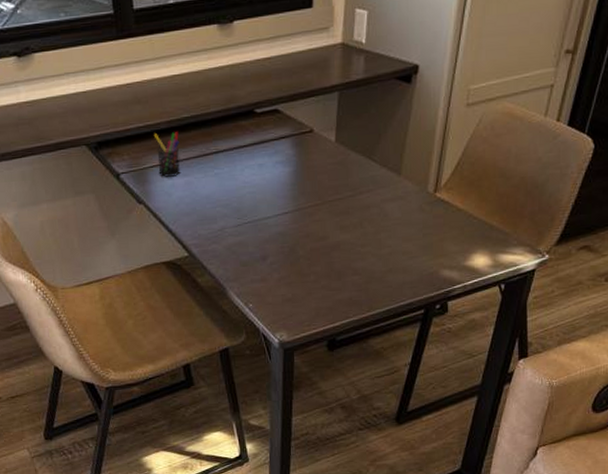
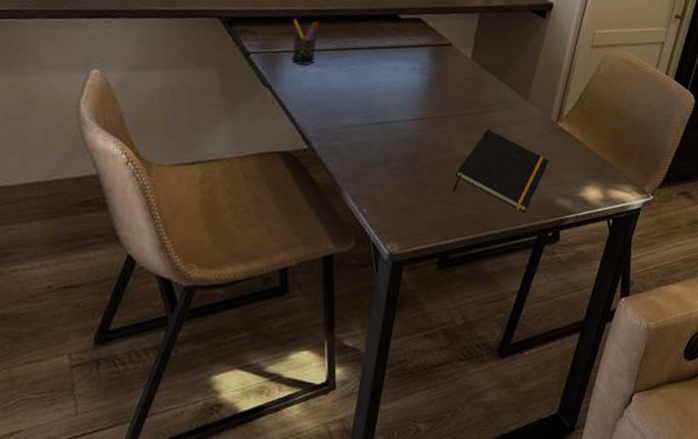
notepad: none [333,211,430,289] -> present [453,129,550,213]

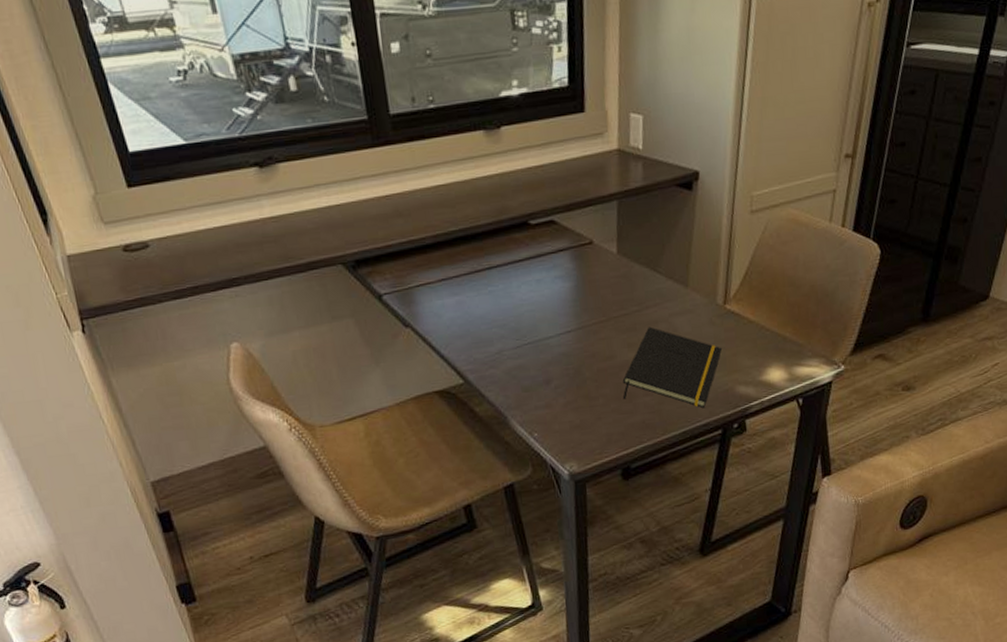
pen holder: present [291,19,320,65] -> none [418,247,450,297]

